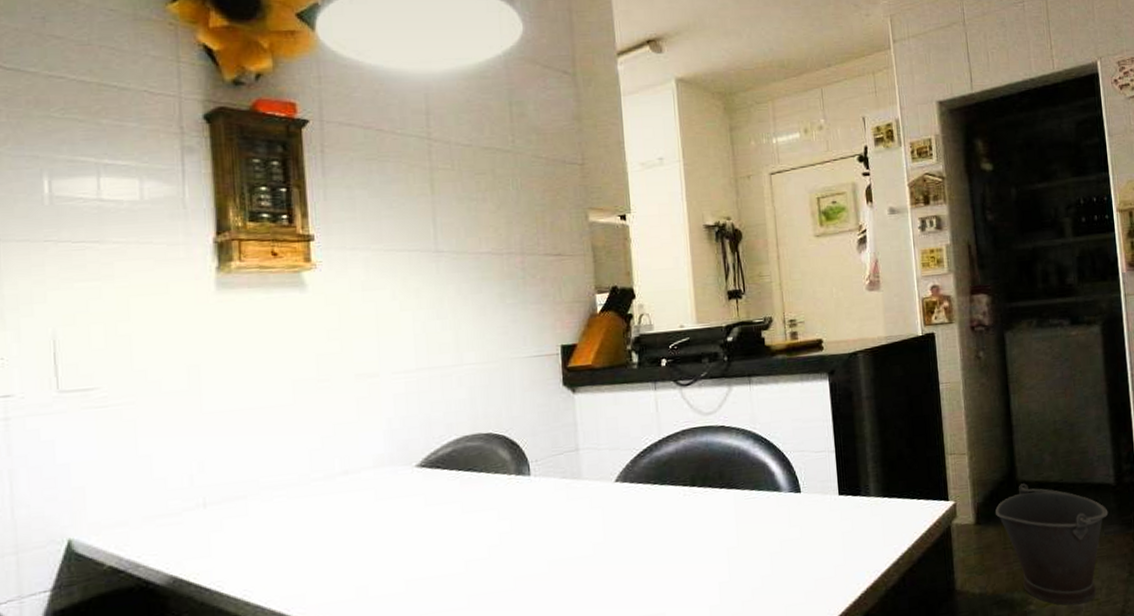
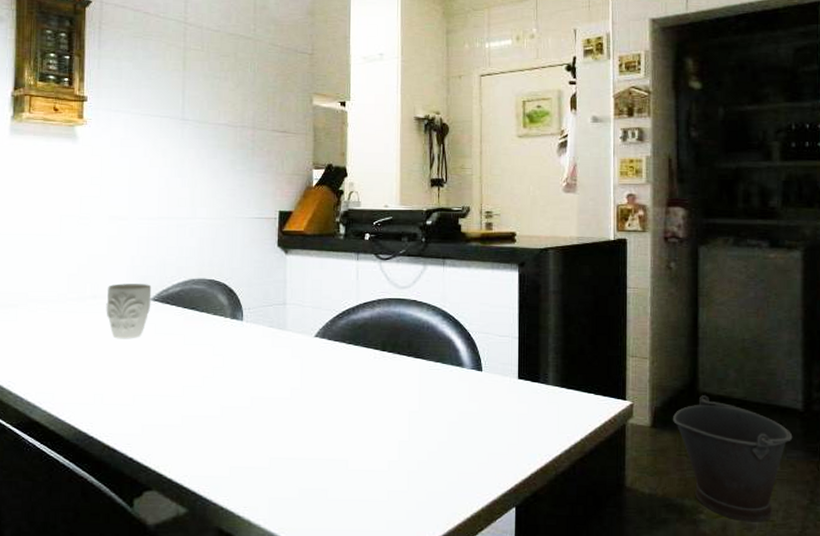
cup: none [361,448,418,519] -> present [106,283,152,339]

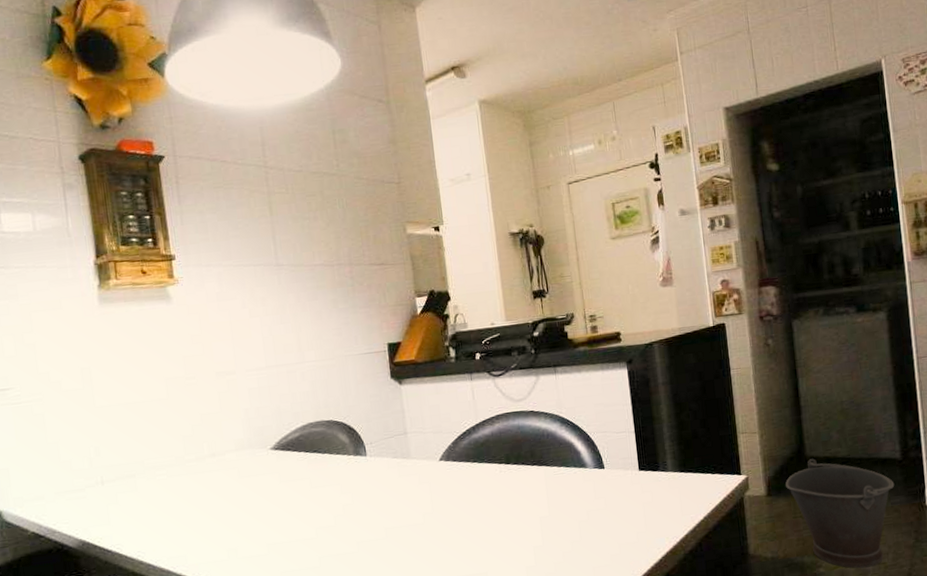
cup: present [106,283,152,339] -> none [225,434,272,493]

